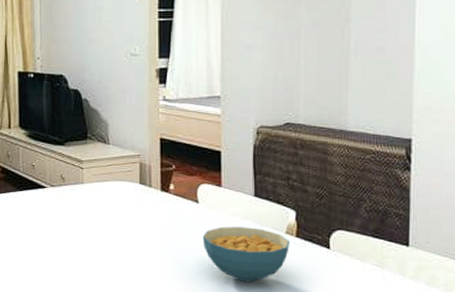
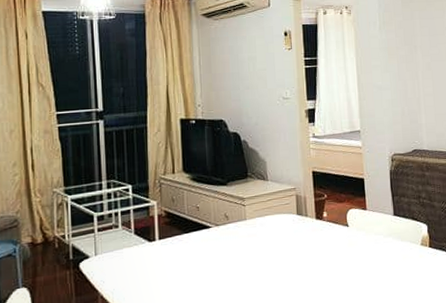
cereal bowl: present [202,226,289,283] -> none [354,243,425,294]

